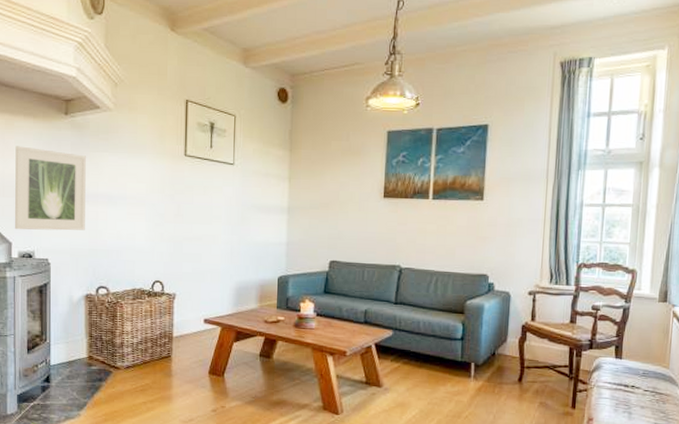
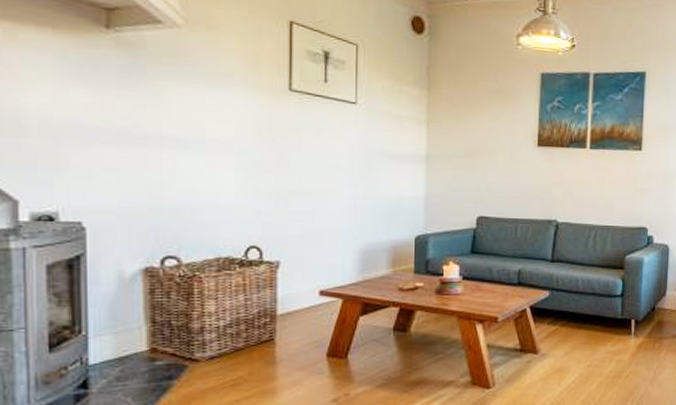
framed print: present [14,146,87,231] -> none [21,66,143,184]

